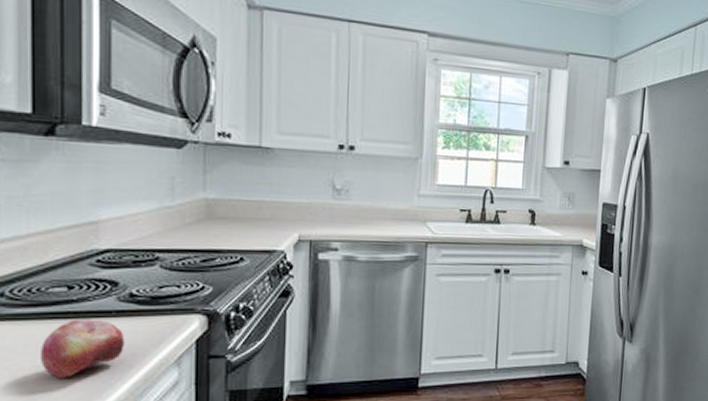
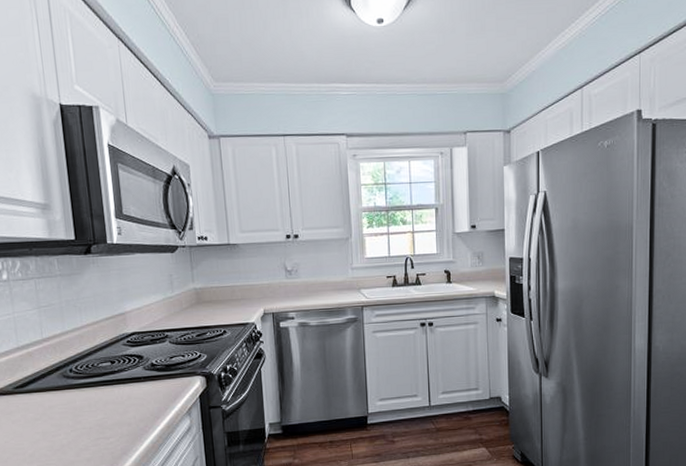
fruit: present [41,319,125,380] -> none [99,384,152,429]

